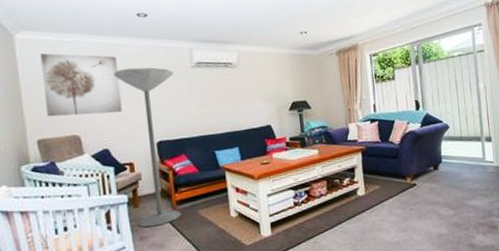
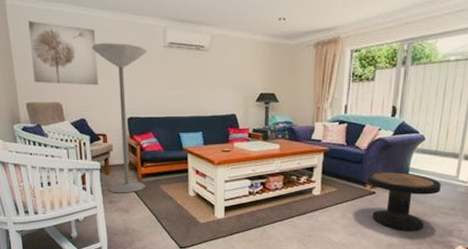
side table: none [405,160,473,219] -> present [366,171,441,232]

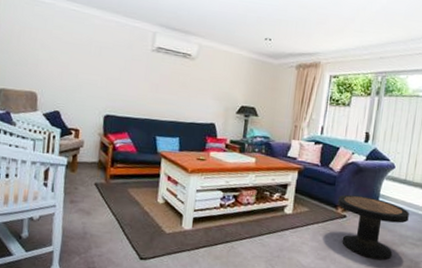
wall art: present [28,21,98,86] -> none [12,9,85,80]
floor lamp: present [91,42,148,193] -> none [71,38,135,194]

